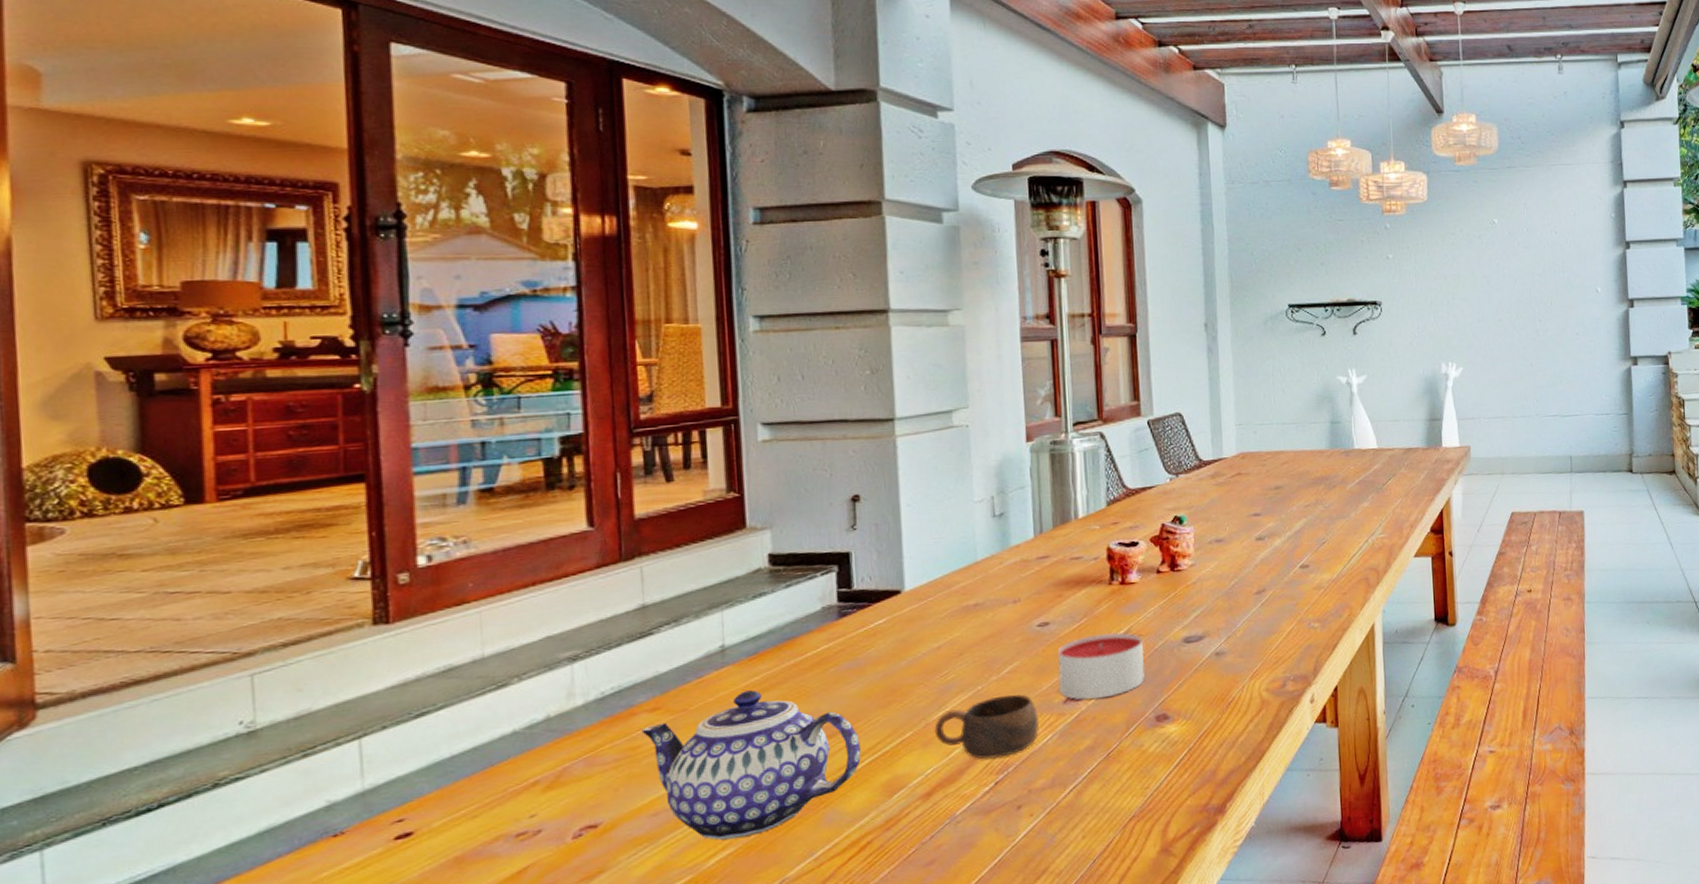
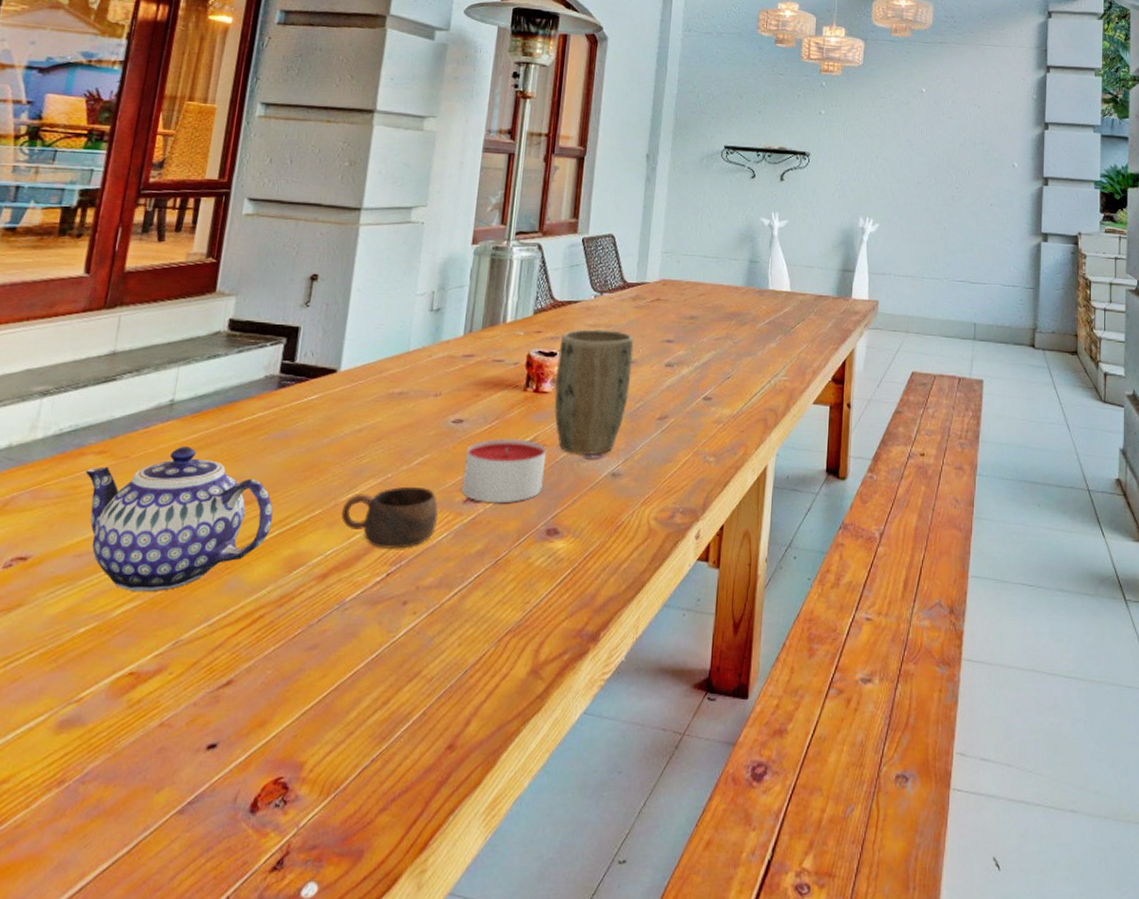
plant pot: none [1140,511,1222,640] -> present [554,329,634,456]

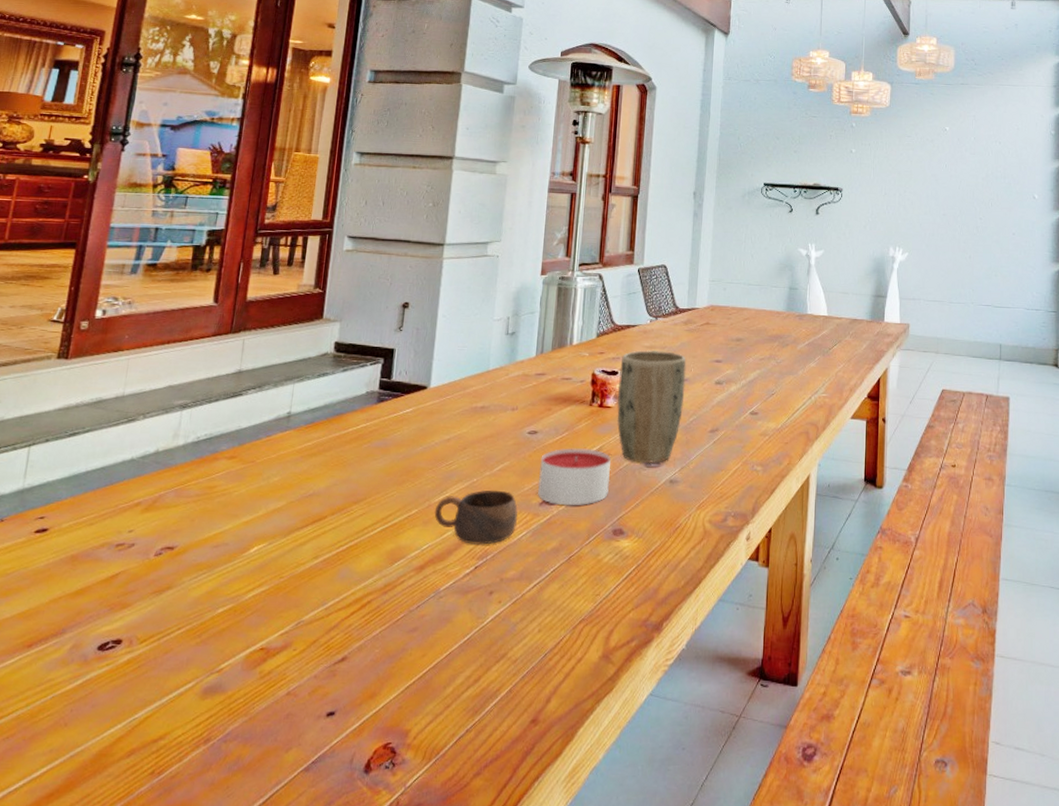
teapot: present [85,446,274,593] -> none [219,453,377,579]

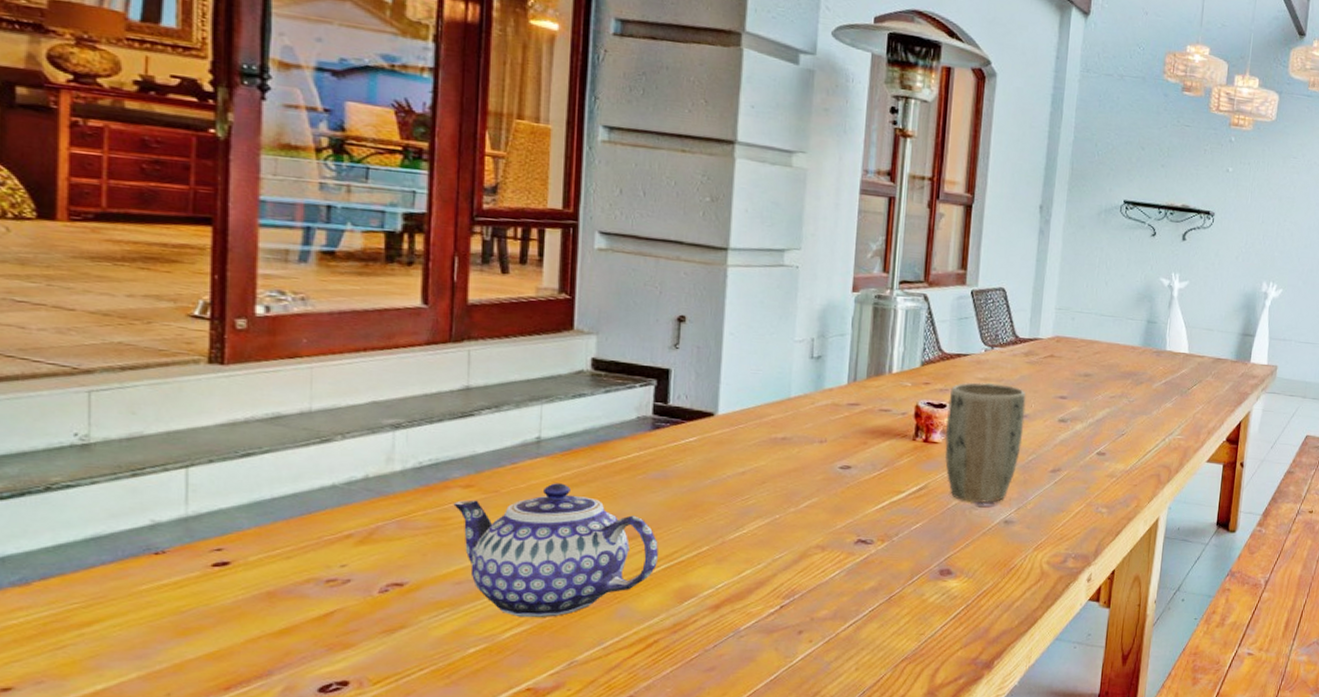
teapot: none [219,453,377,579] -> present [453,483,658,618]
cup: present [434,490,518,545] -> none [729,527,829,584]
candle: present [537,448,611,505] -> none [852,485,938,545]

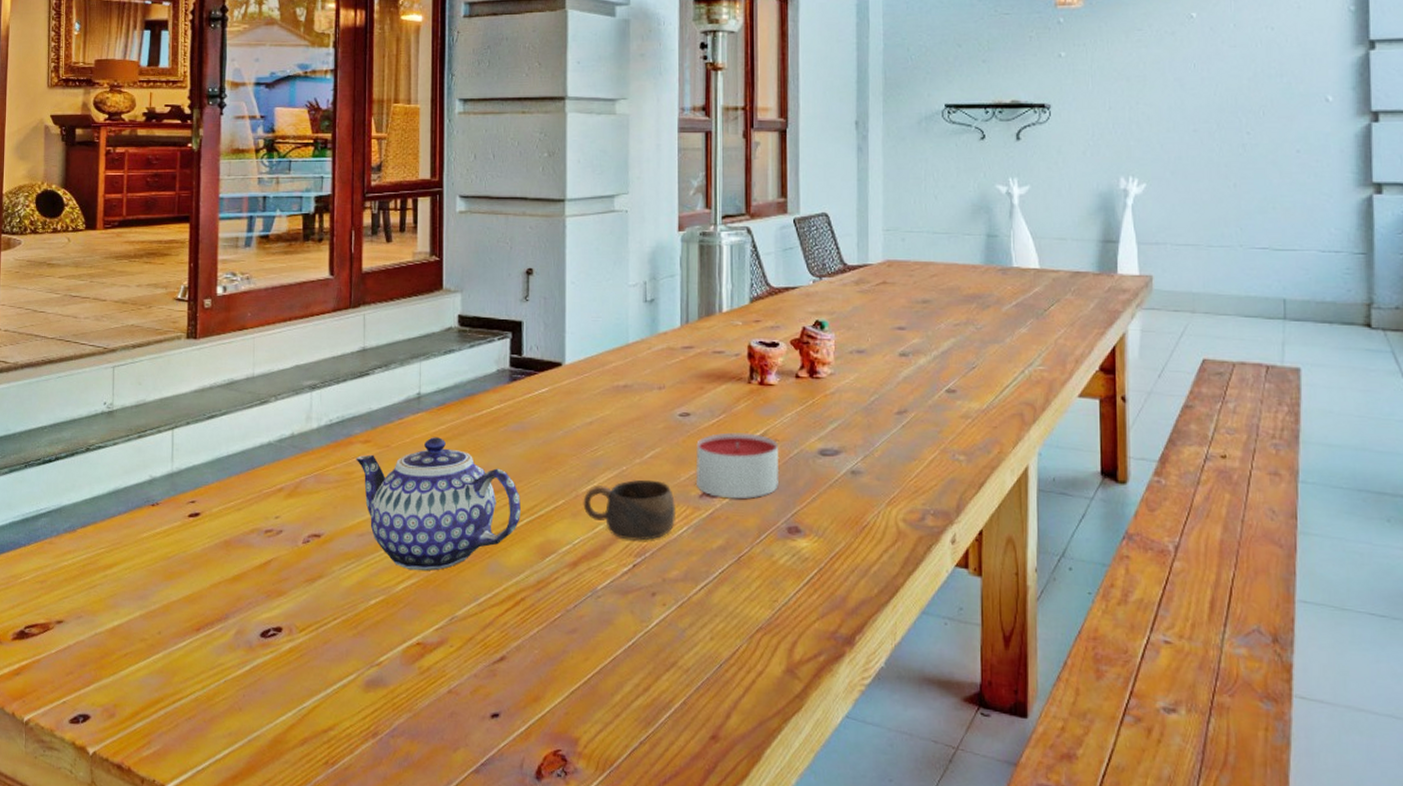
cup: none [729,527,829,584] -> present [583,479,675,541]
candle: none [852,485,938,545] -> present [695,432,780,499]
plant pot: present [944,382,1026,504] -> none [780,317,862,452]

